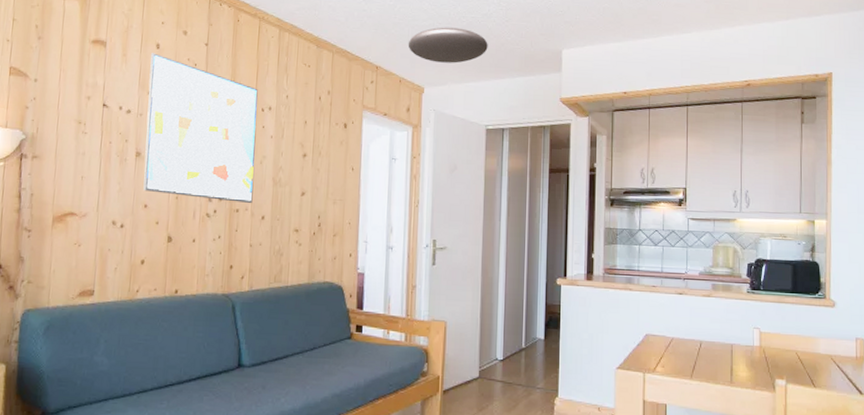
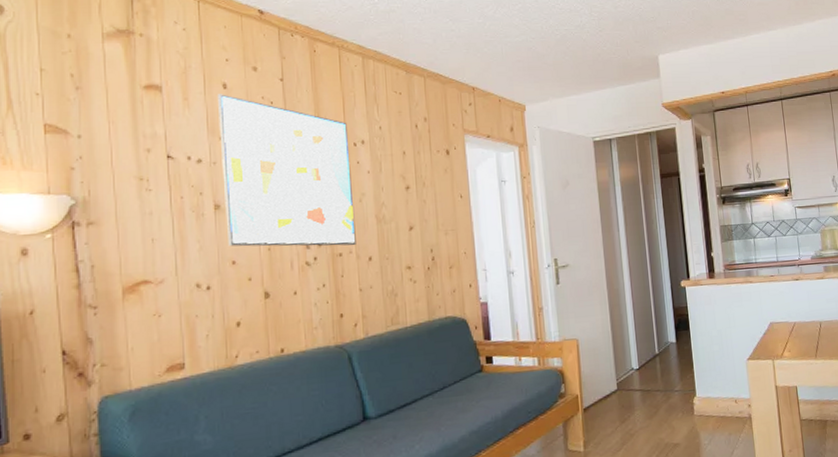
ceiling light: present [408,27,488,63] -> none [502,41,585,78]

